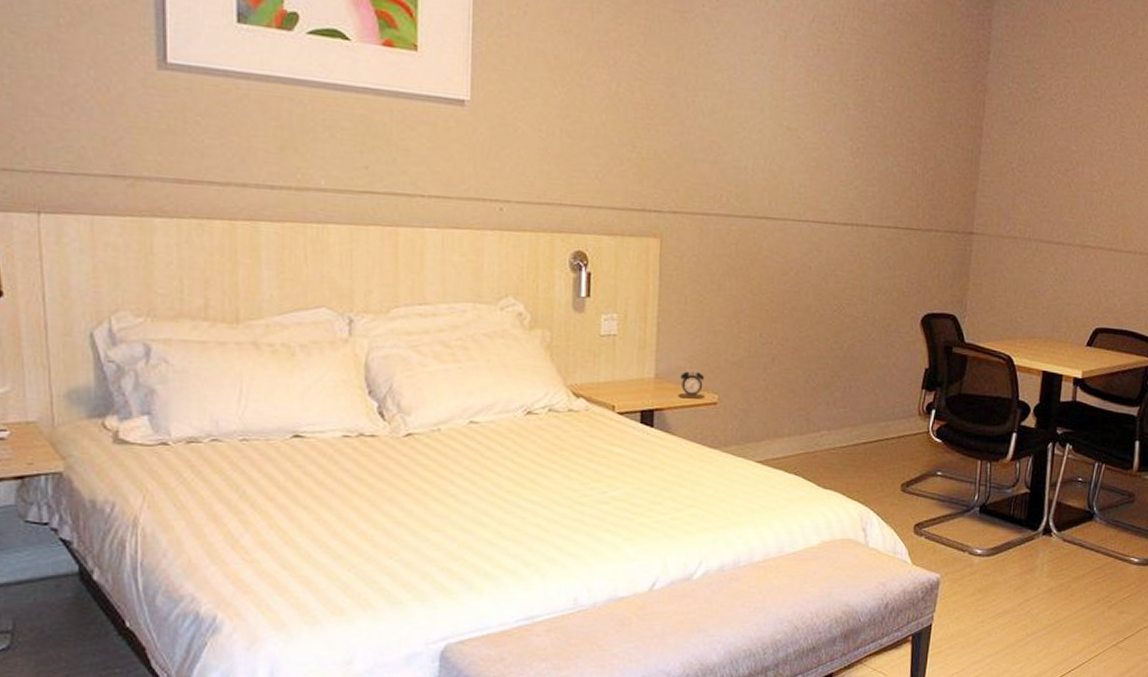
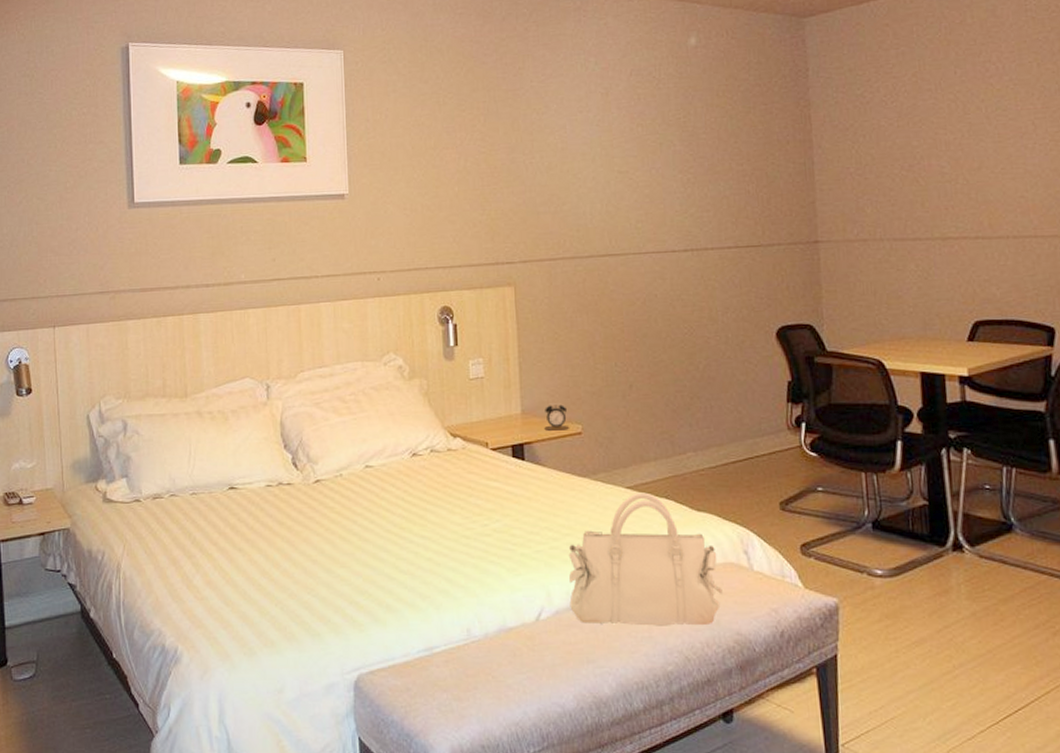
shoulder bag: none [686,467,838,597] -> present [568,492,723,626]

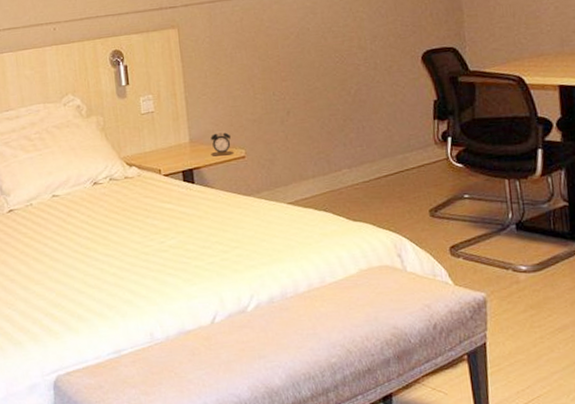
shoulder bag: present [568,492,723,626] -> none [238,207,379,324]

